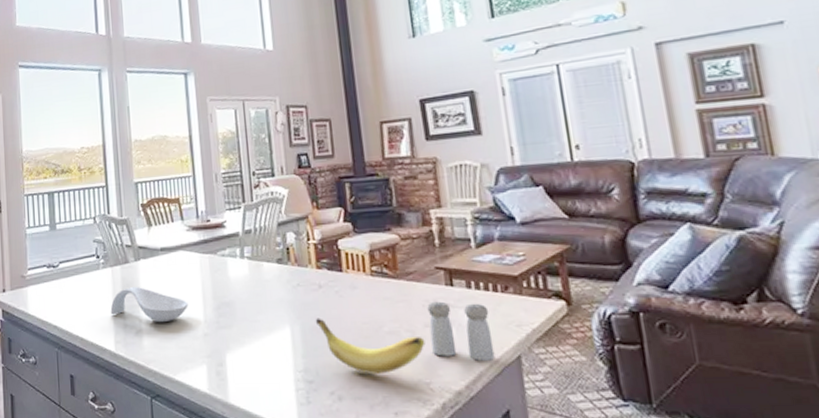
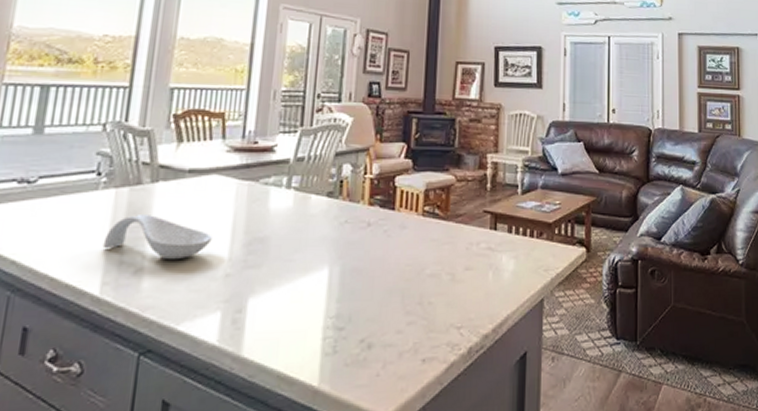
banana: present [315,318,425,375] -> none [357,258,463,320]
salt and pepper shaker: present [427,301,495,361] -> none [468,244,524,304]

